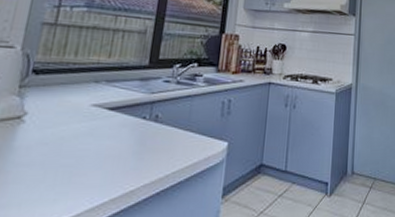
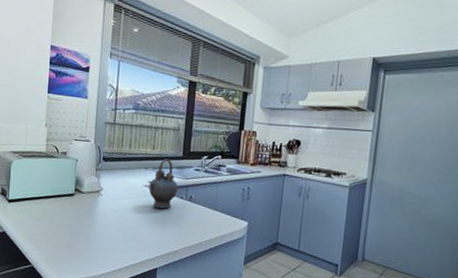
teapot: none [98,69,140,134] -> present [148,159,178,209]

